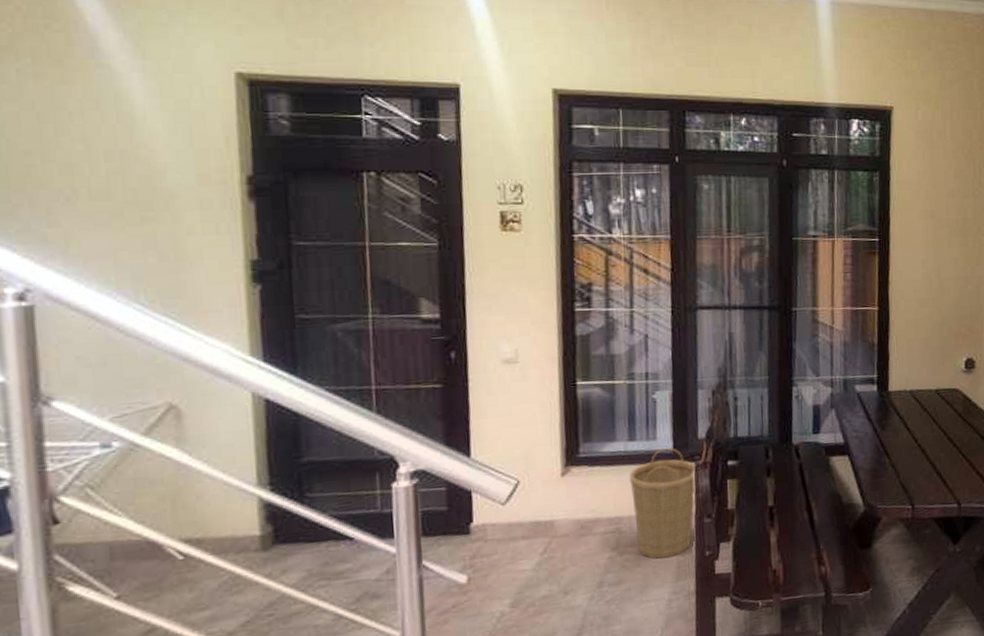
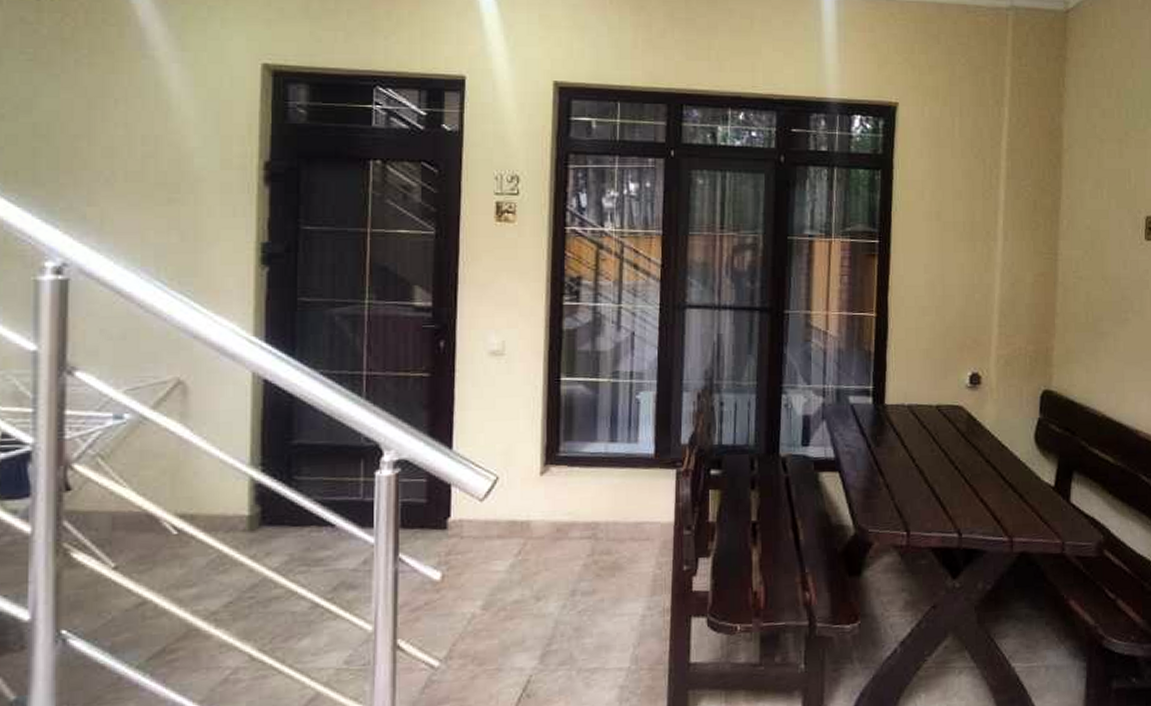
basket: present [629,447,697,559] -> none [608,451,678,571]

